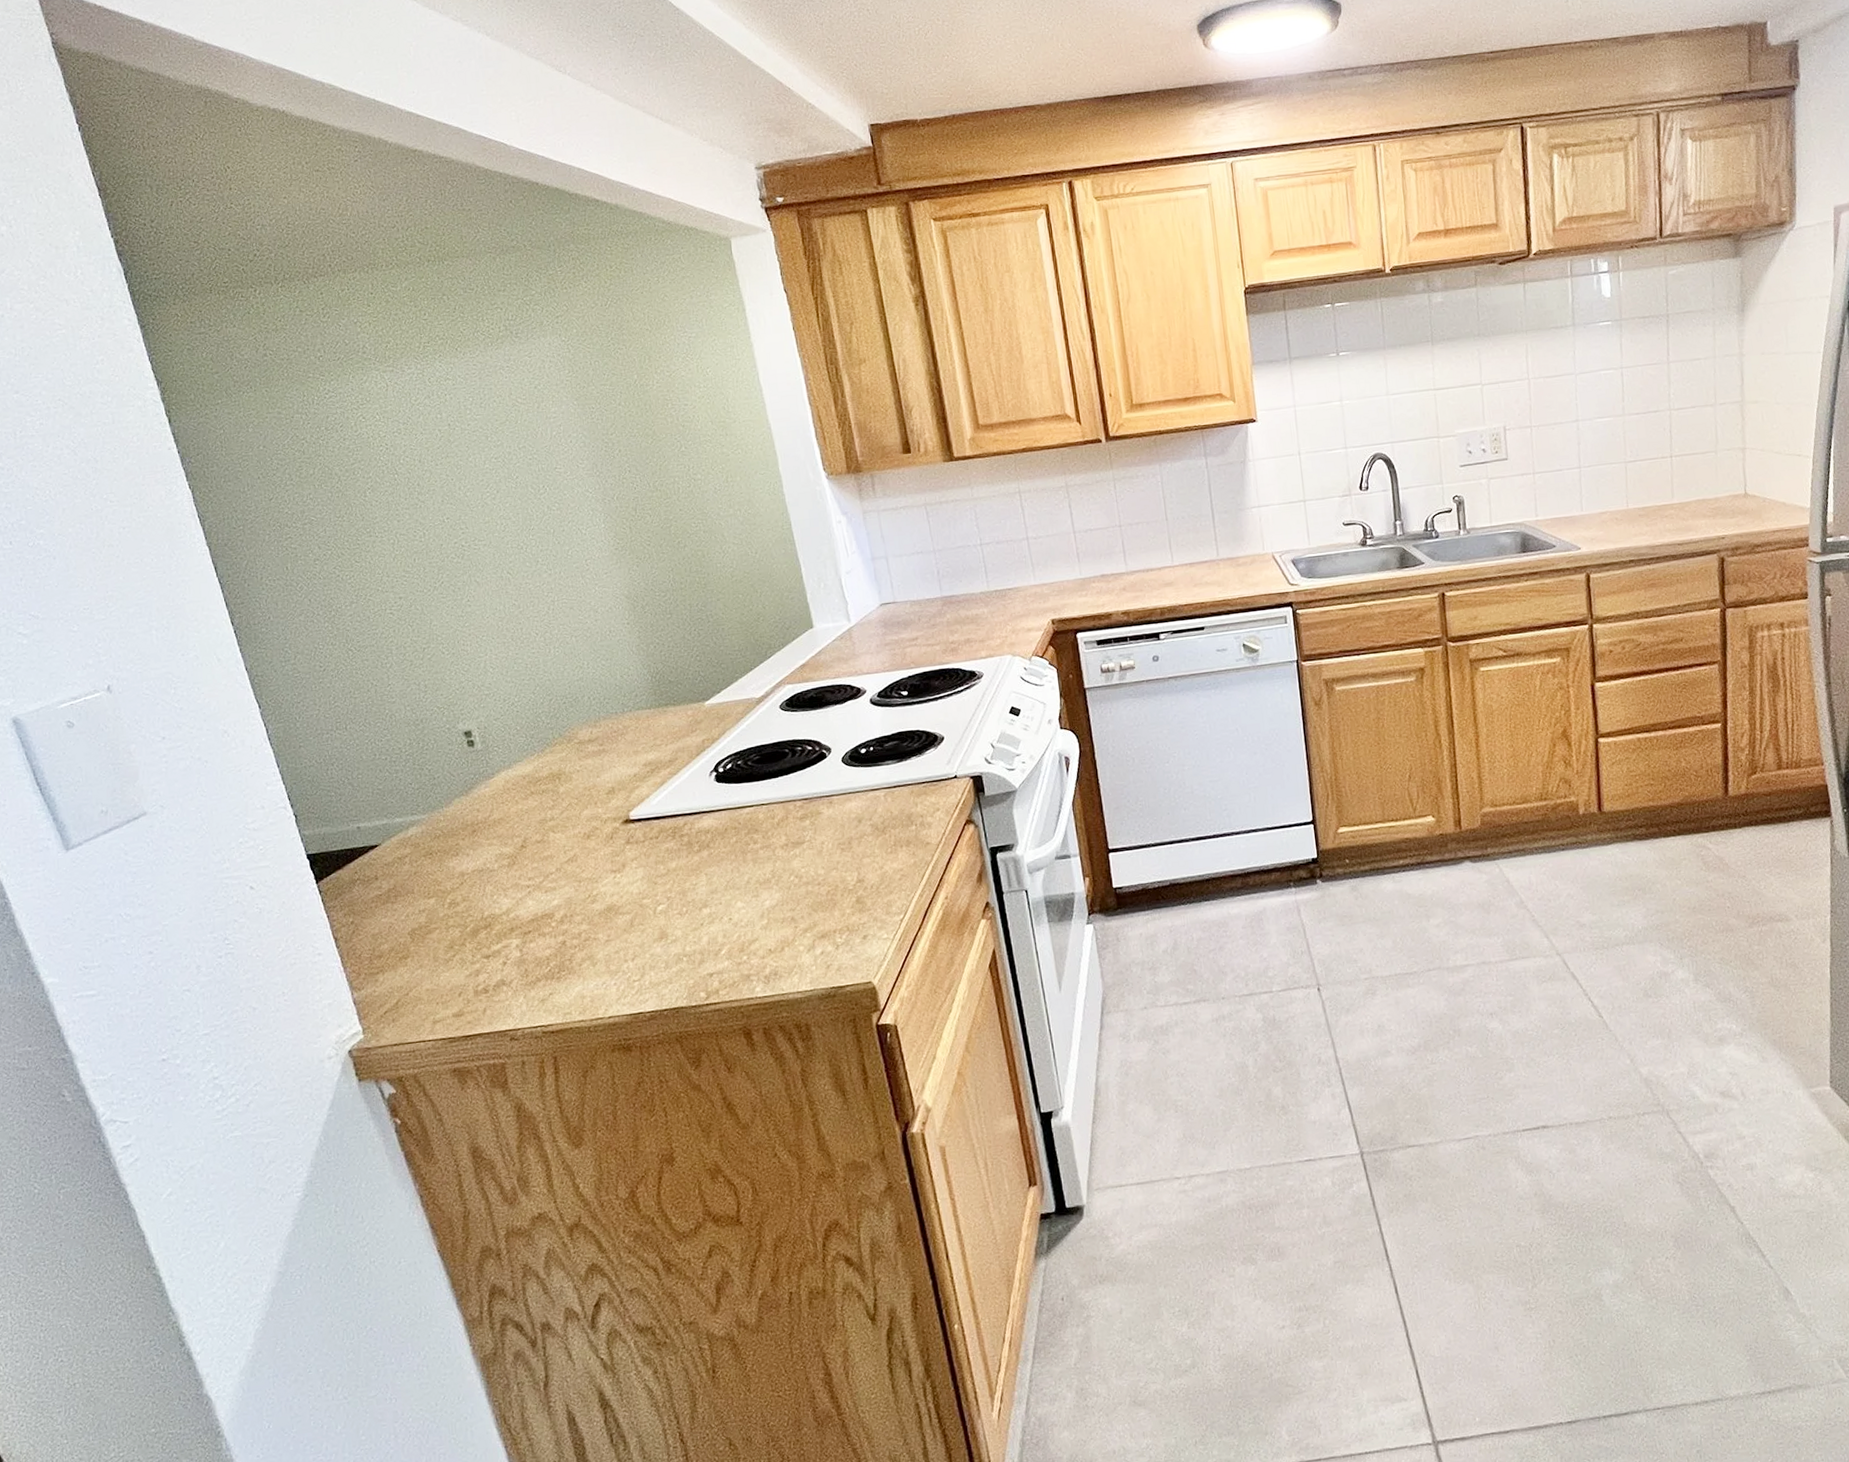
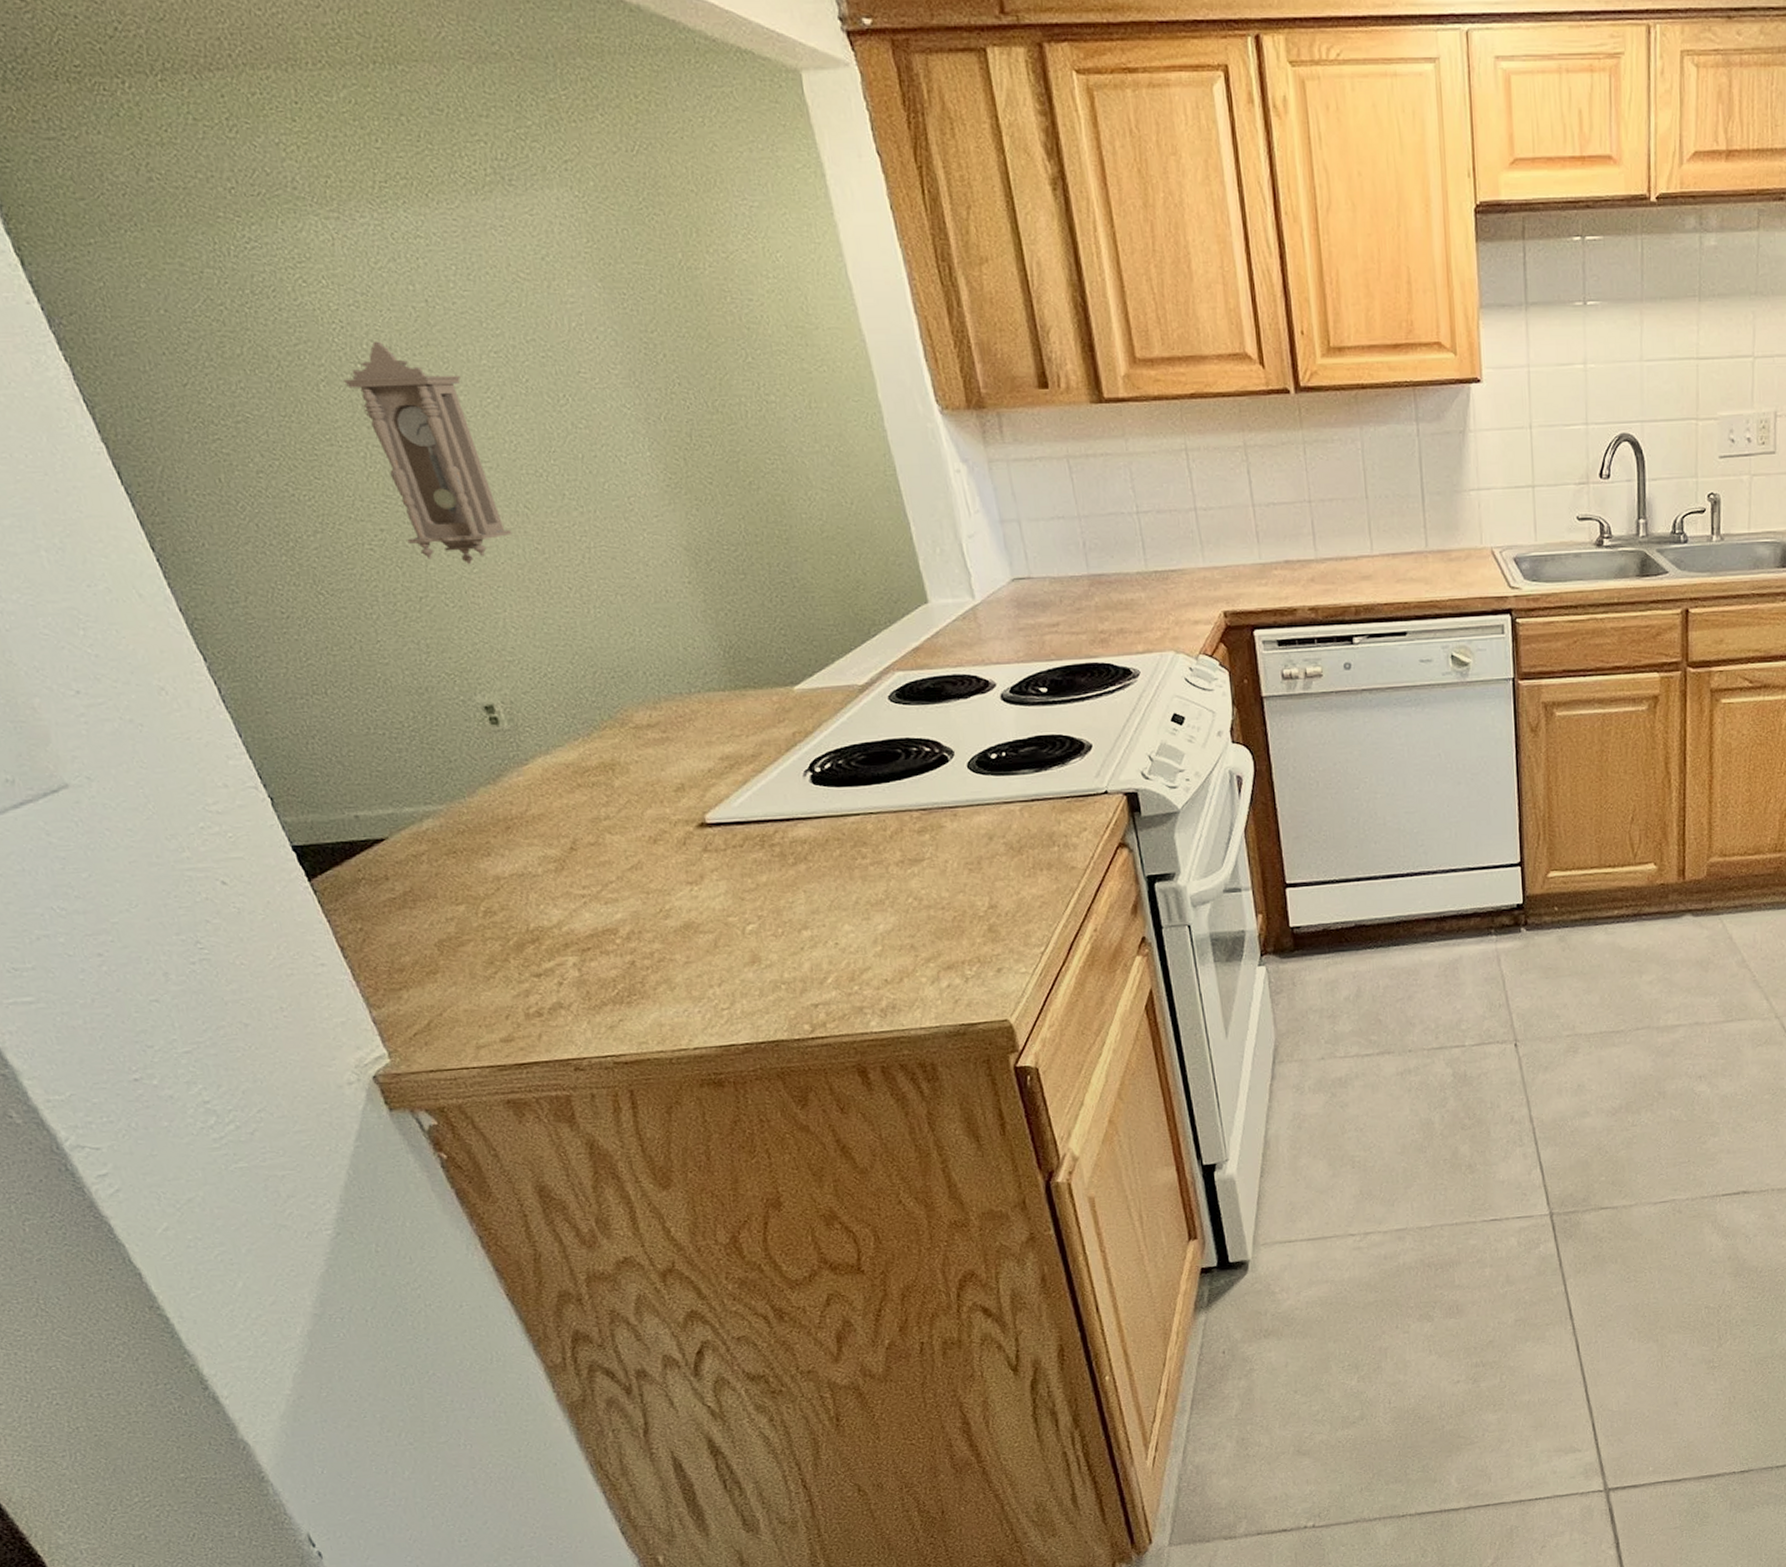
pendulum clock: none [383,456,497,621] -> present [342,341,513,565]

